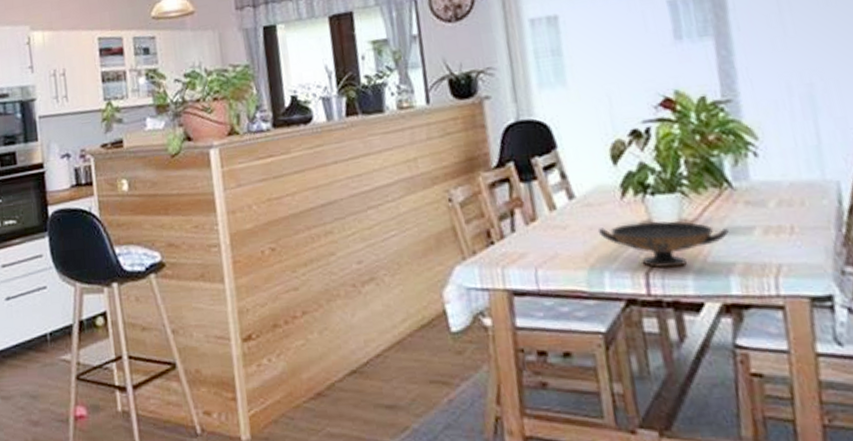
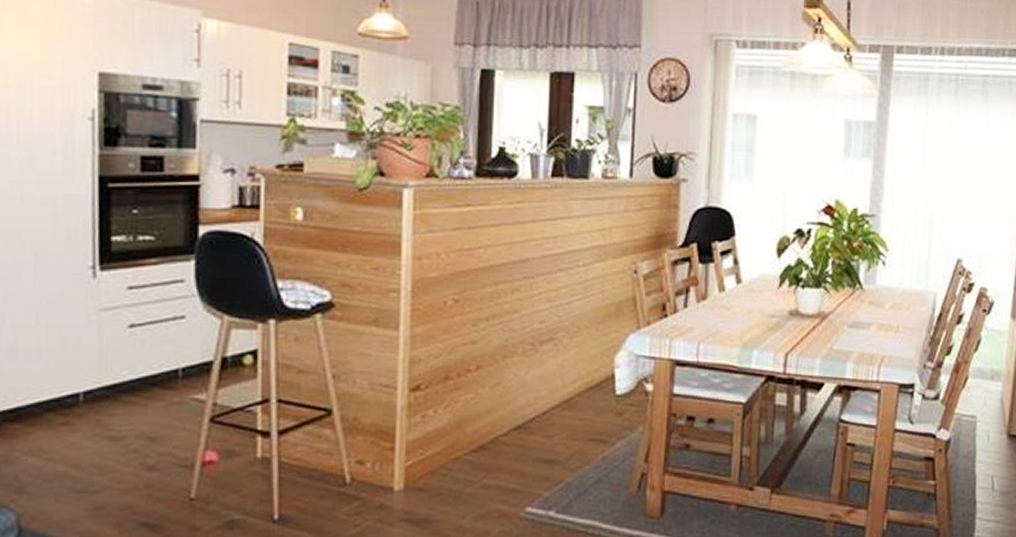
decorative bowl: present [597,221,729,268] -> none [755,310,853,352]

